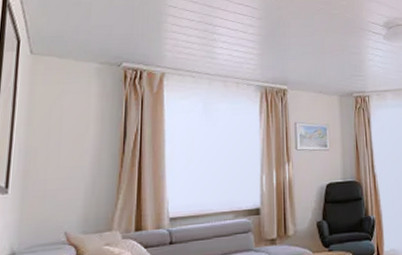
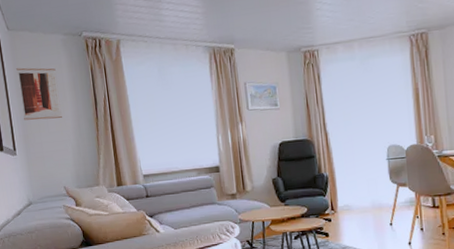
wall art: none [27,94,82,153] -> present [16,67,63,120]

